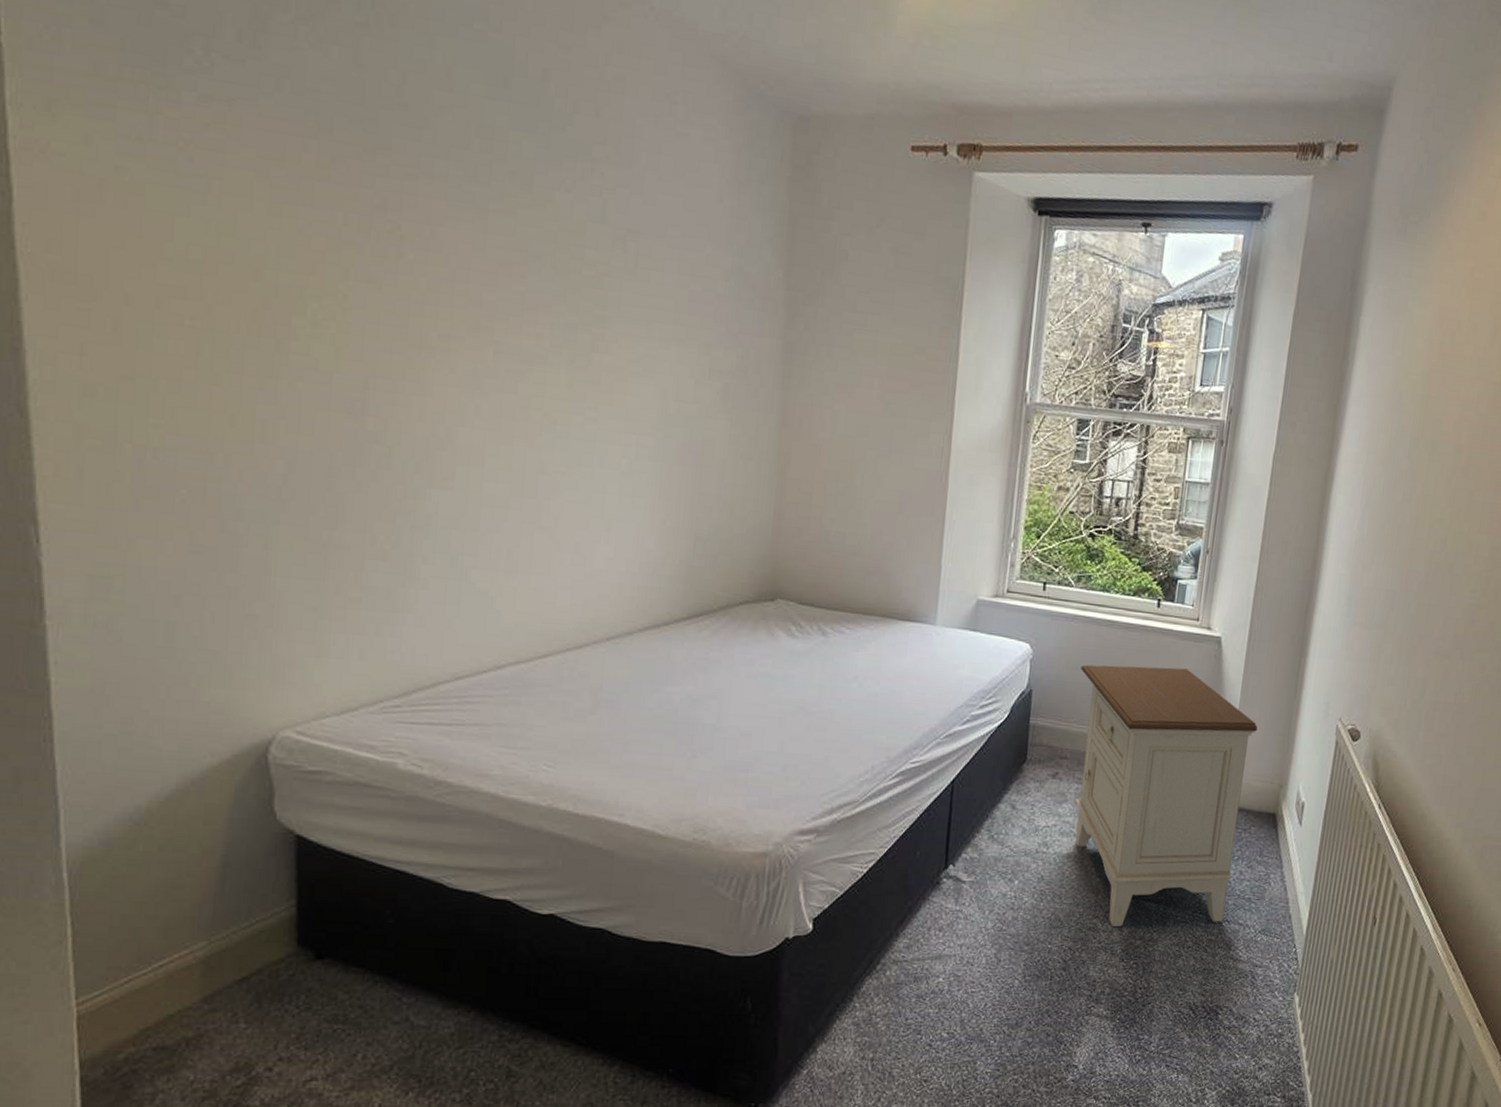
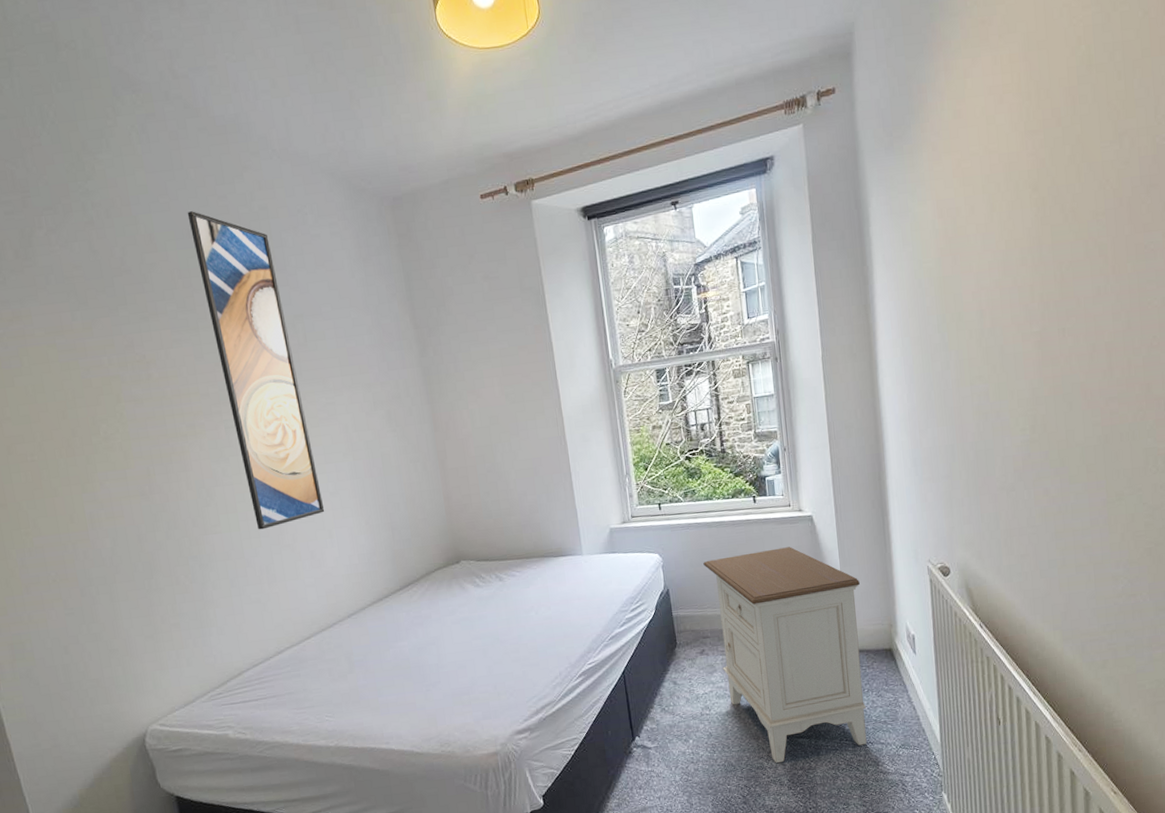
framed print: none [507,52,617,500] -> present [187,211,325,530]

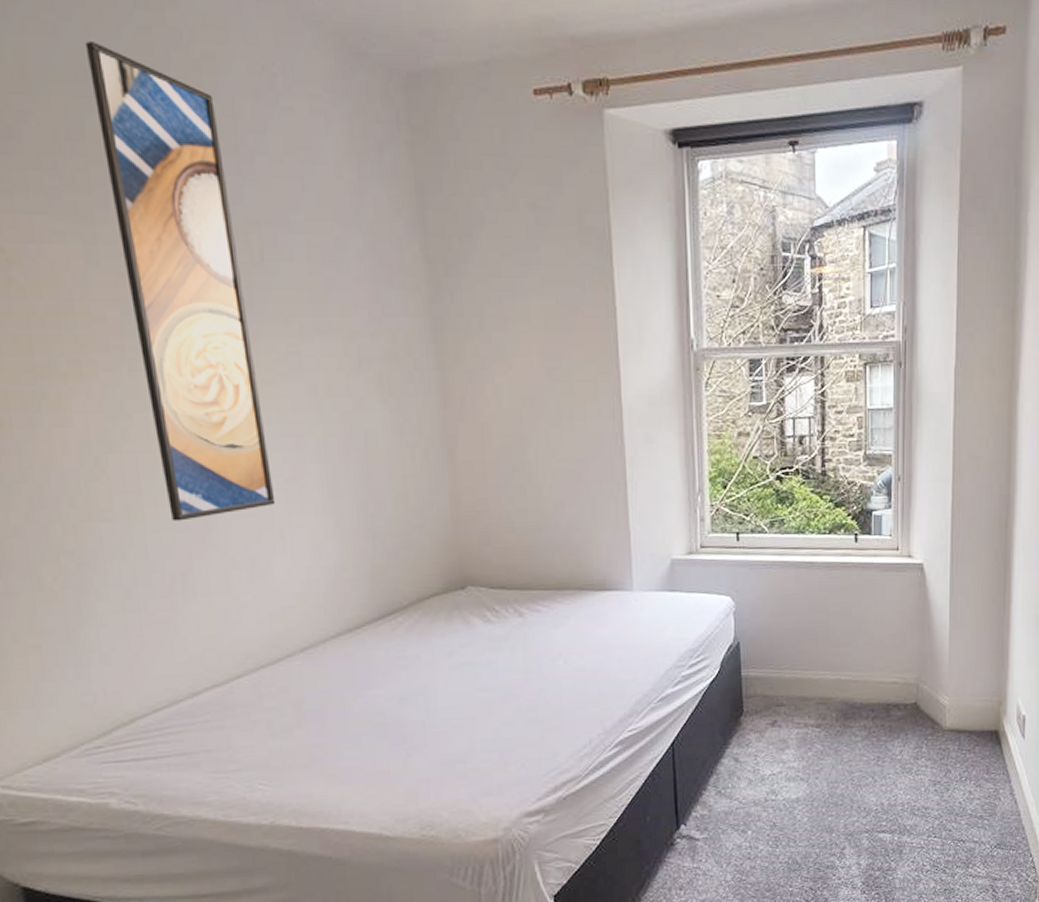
nightstand: present [703,546,867,763] -> none [786,600,970,862]

